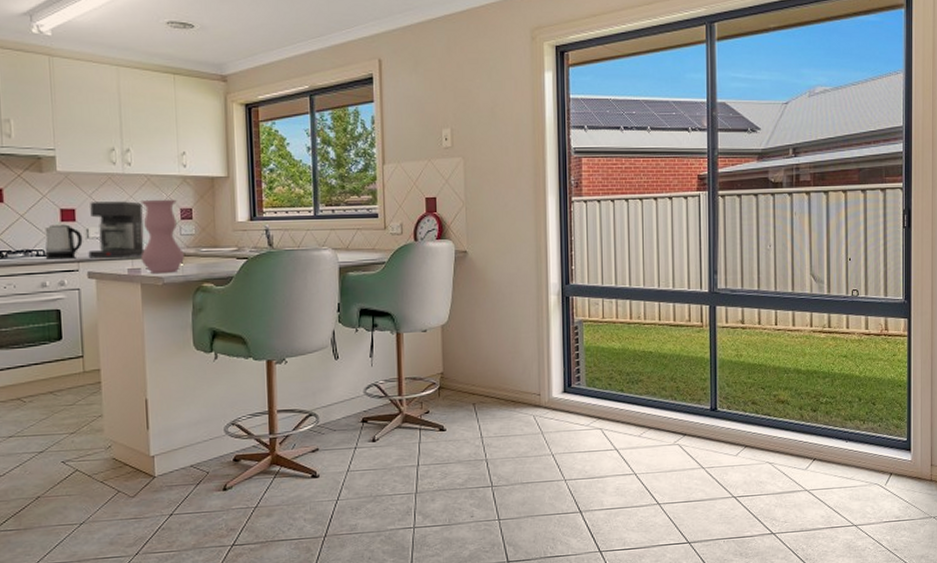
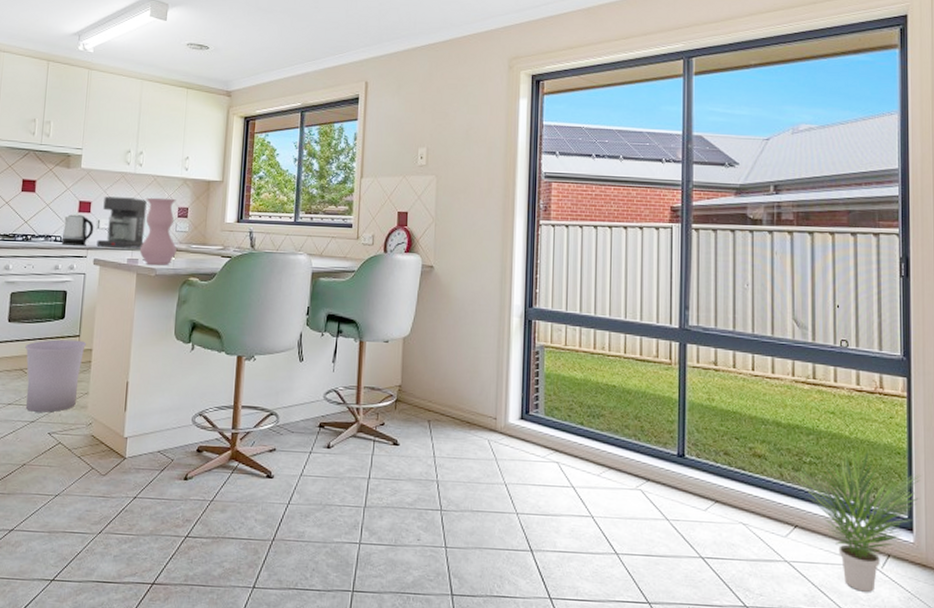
waste bin: none [19,361,93,442] -> present [25,339,87,413]
potted plant: none [812,385,917,507] -> present [793,448,920,592]

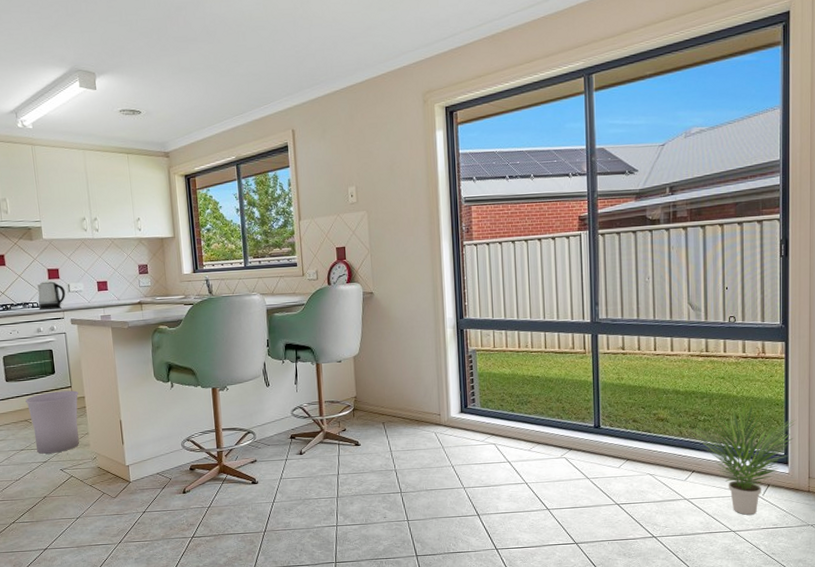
coffee maker: present [96,196,147,249] -> none [69,260,113,308]
vase: present [139,197,177,266] -> none [107,257,144,320]

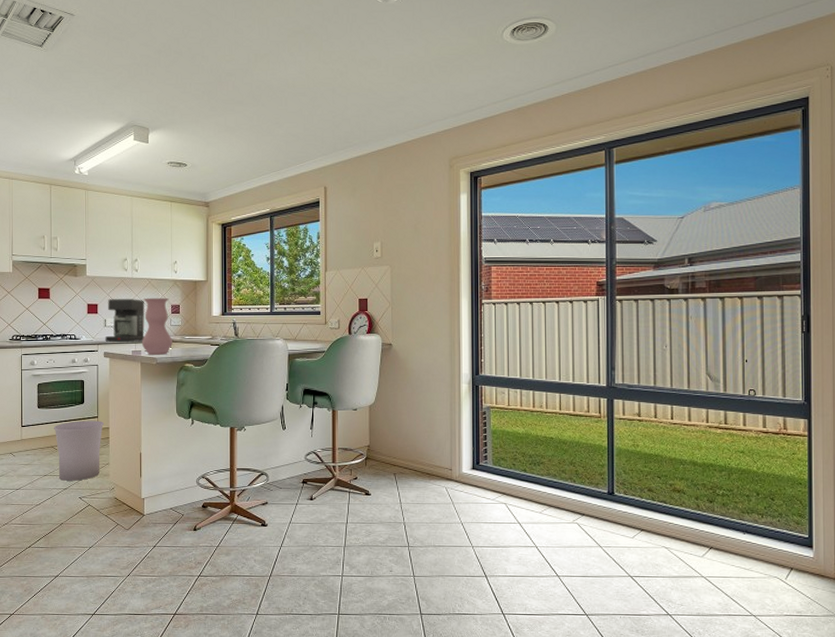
kettle: present [37,281,66,310] -> none [75,316,102,342]
coffee maker: none [69,260,113,308] -> present [105,299,144,343]
vase: none [107,257,144,320] -> present [141,297,172,356]
potted plant: present [690,404,795,515] -> none [708,480,819,599]

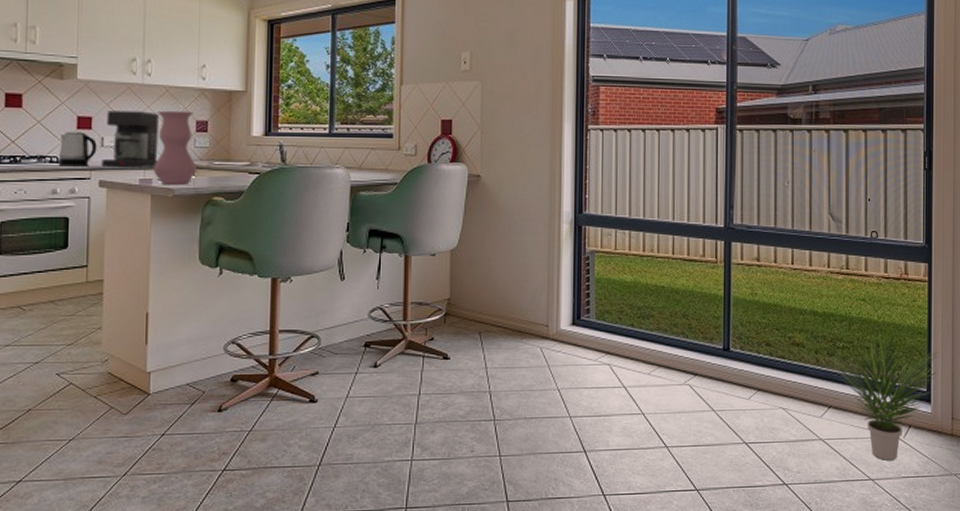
waste bin: present [54,421,104,481] -> none [22,271,97,352]
kettle: none [75,316,102,342] -> present [58,132,97,167]
potted plant: none [708,480,819,599] -> present [828,330,938,460]

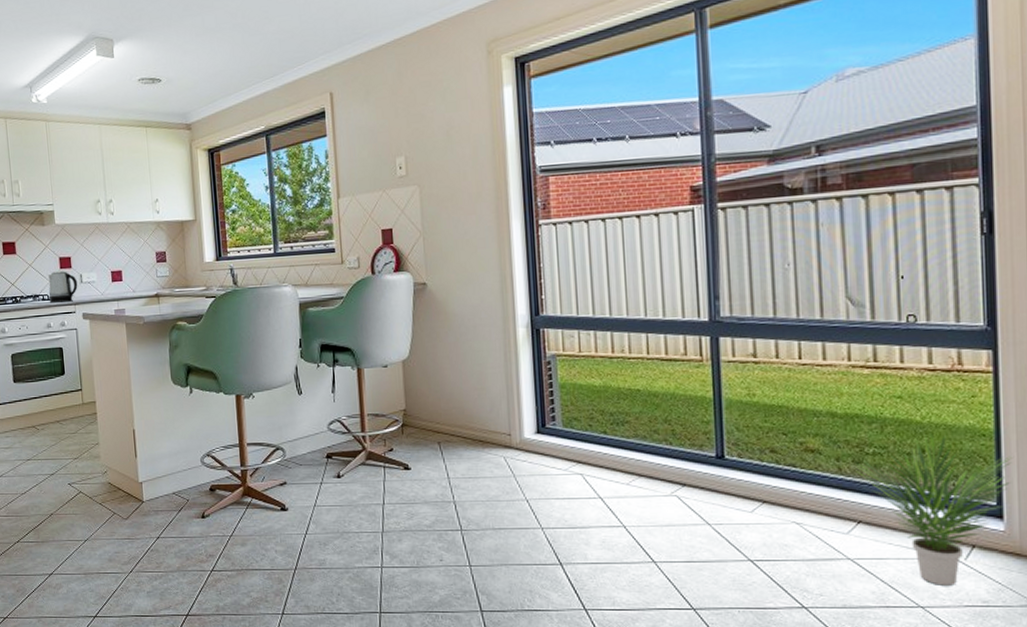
coffee maker: present [101,111,159,169] -> none [82,247,128,301]
vase: present [153,110,197,186] -> none [122,243,161,315]

